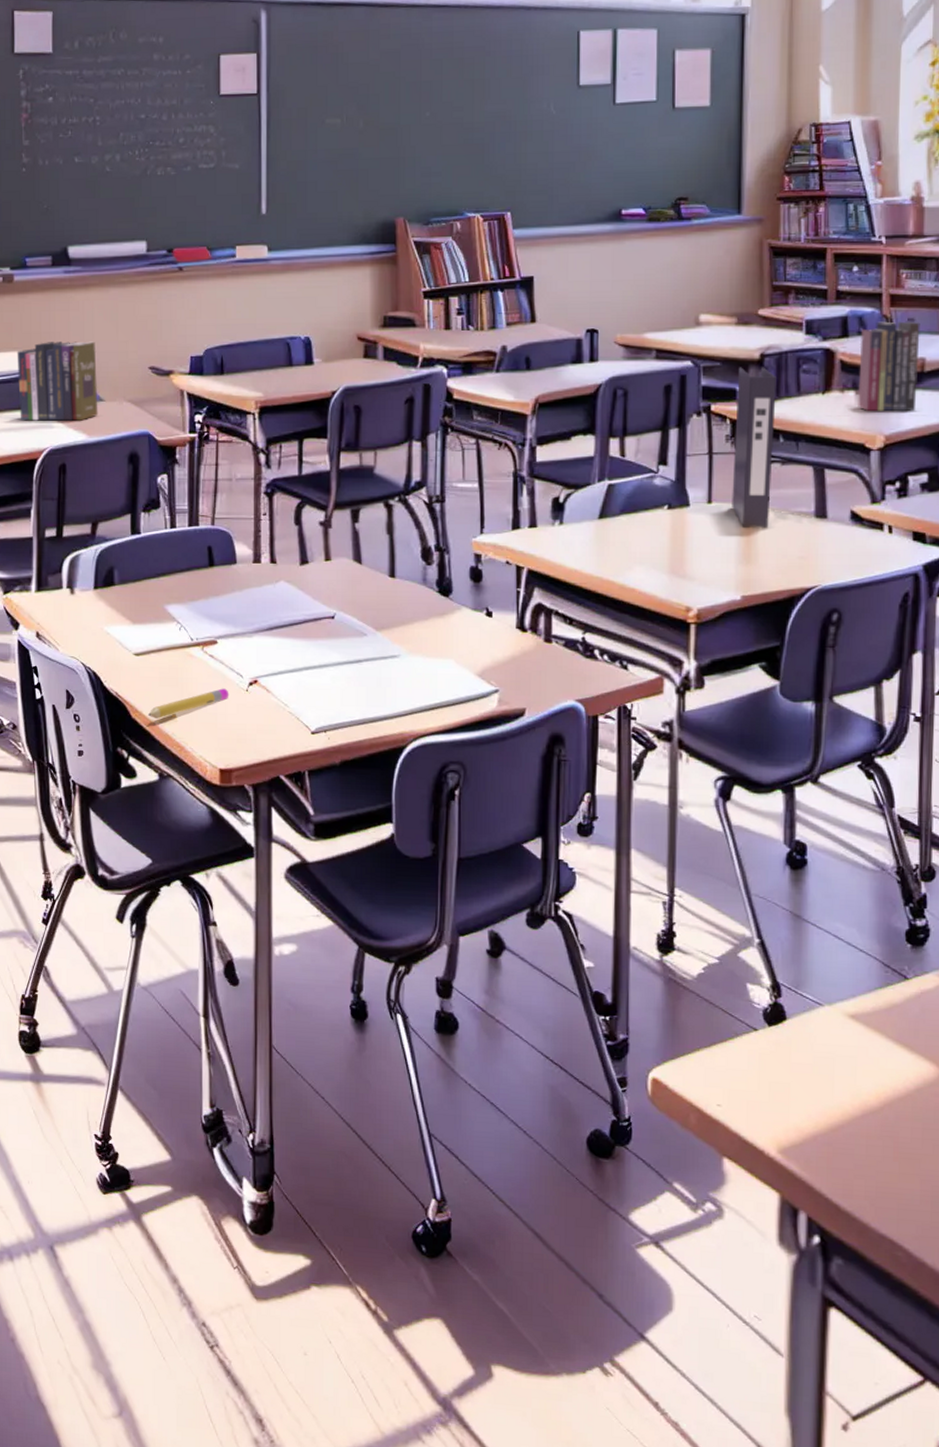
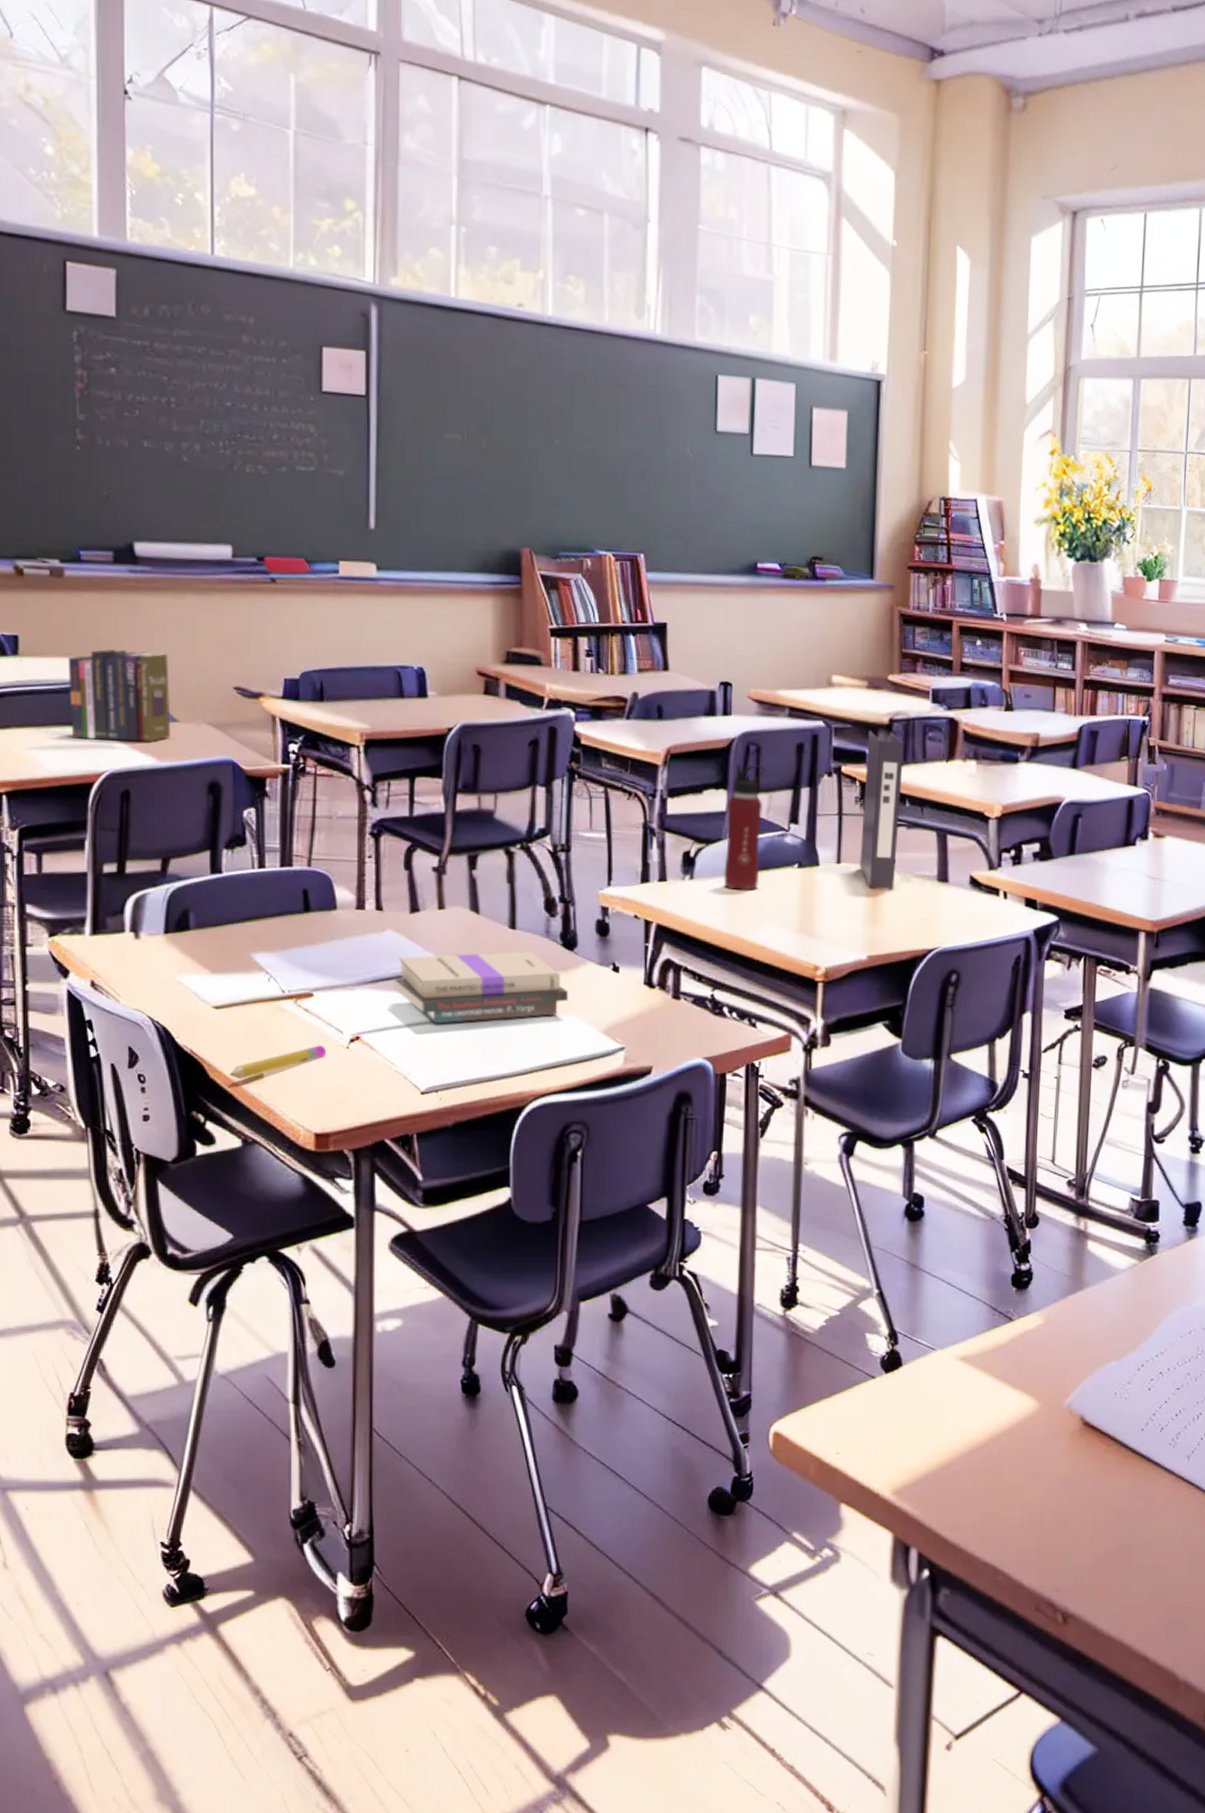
books: none [286,598,444,668] -> present [393,951,568,1024]
water bottle: none [593,408,632,533] -> present [723,764,765,890]
books: present [858,321,920,411] -> none [978,695,1036,783]

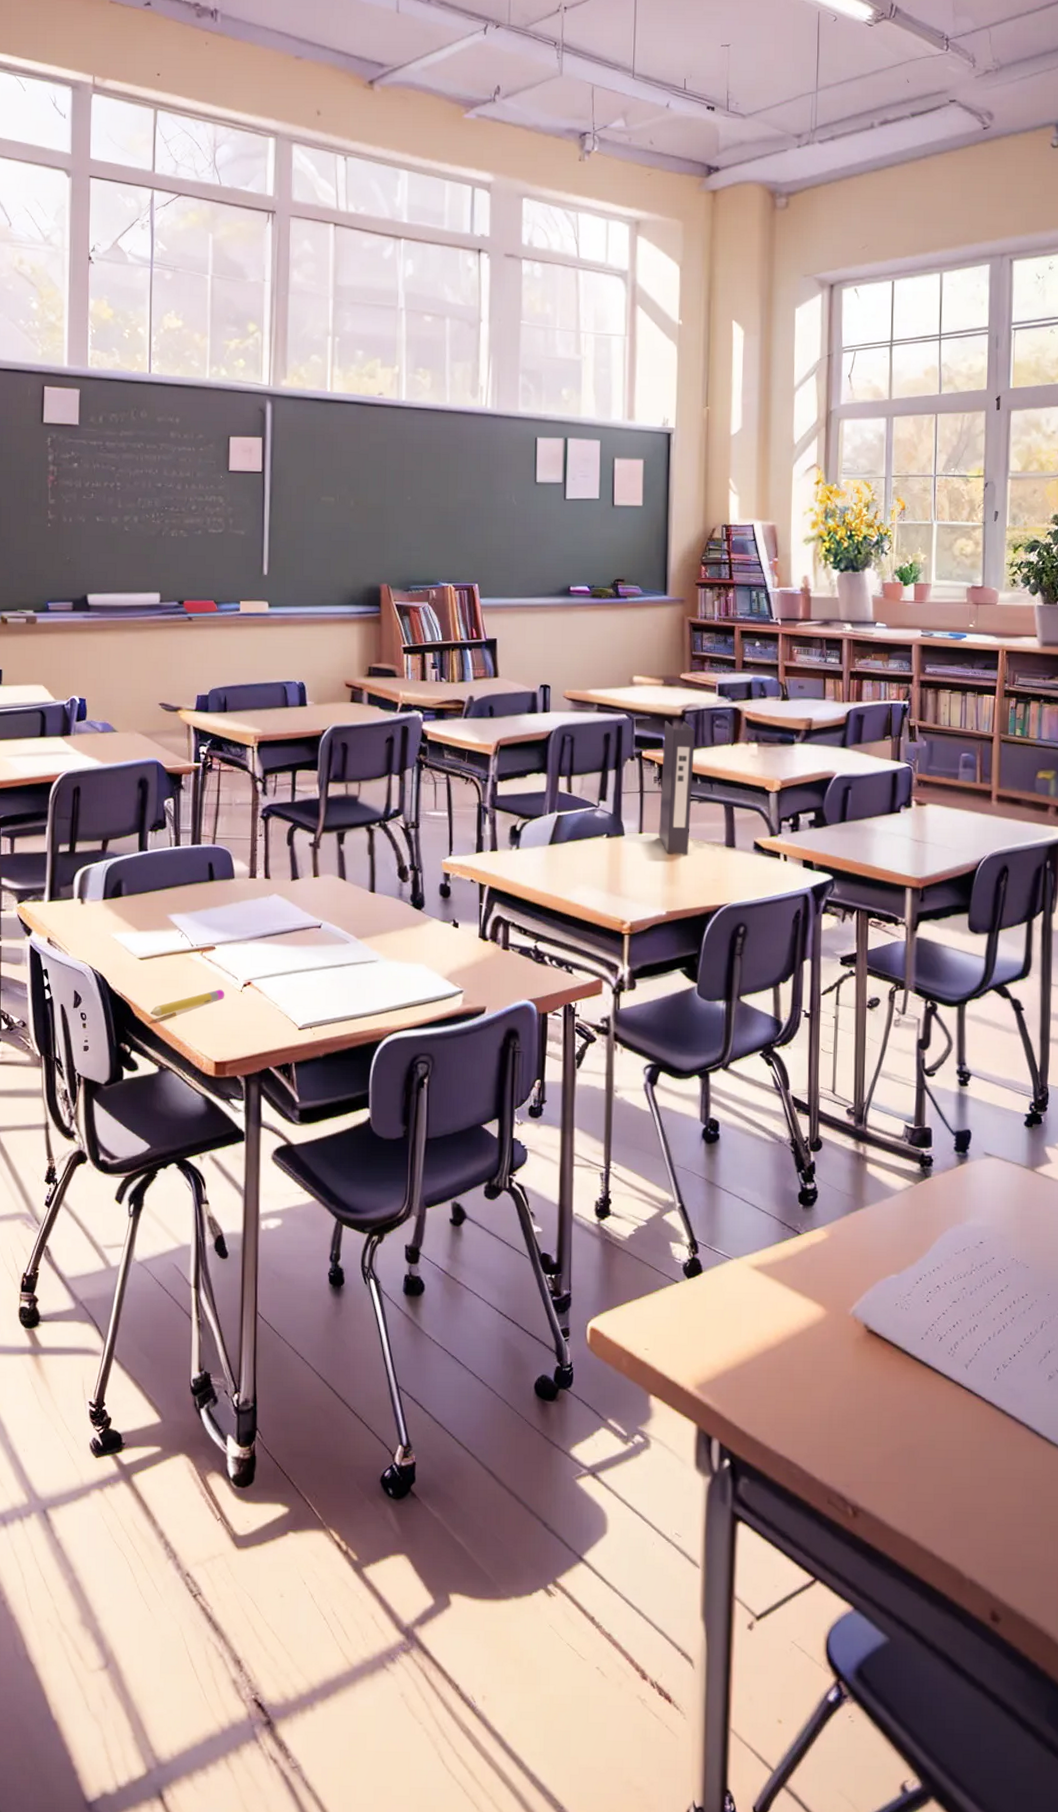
books: present [67,649,171,743] -> none [37,678,112,749]
books: present [393,951,568,1024] -> none [278,911,417,972]
water bottle: present [723,764,765,890] -> none [544,752,578,857]

